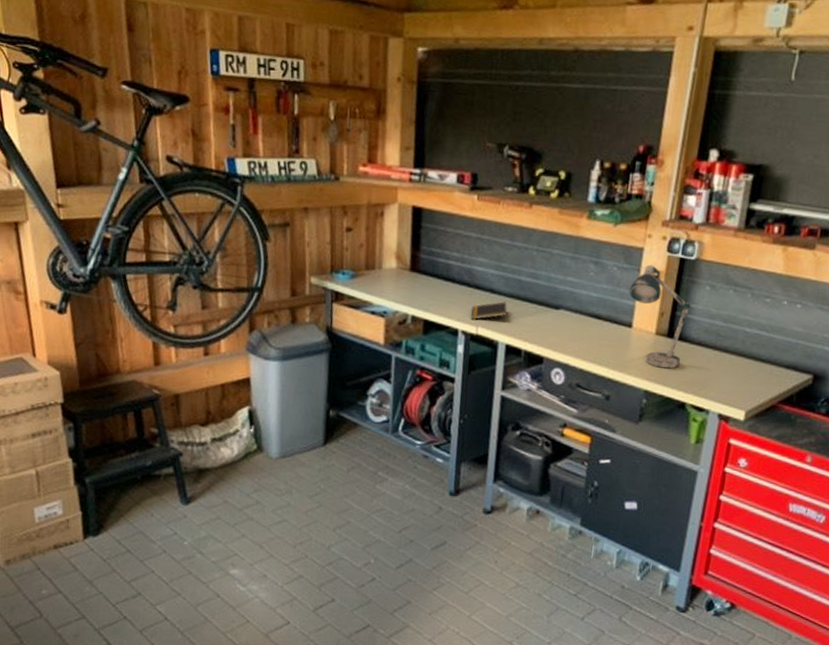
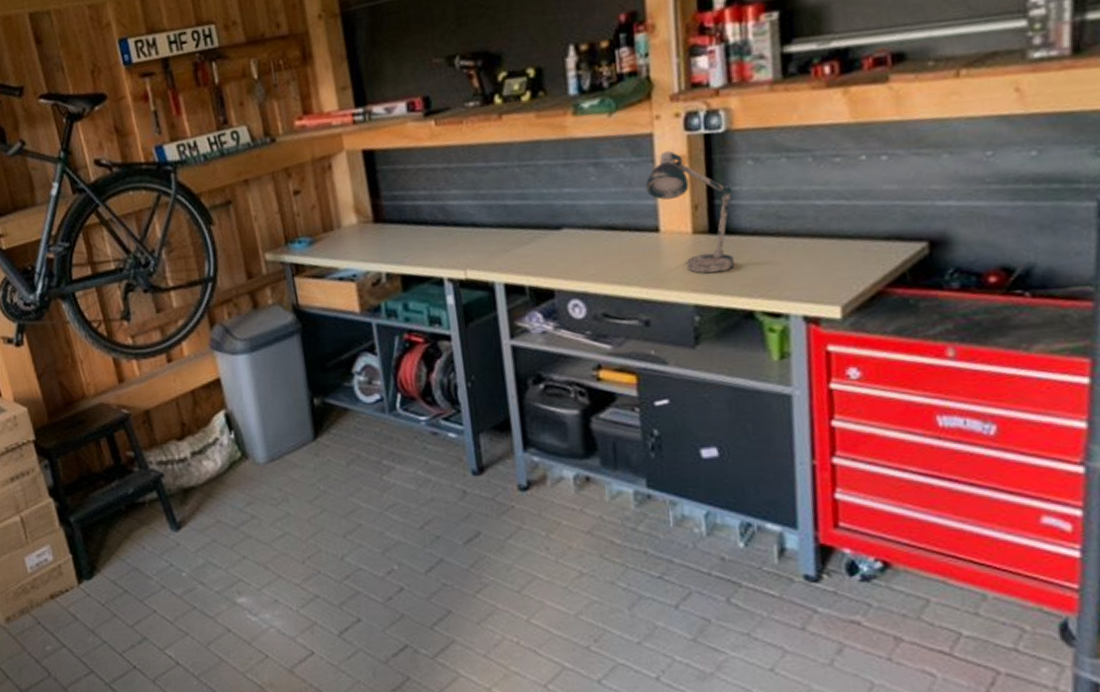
notepad: present [471,301,507,320] -> none [454,234,497,263]

